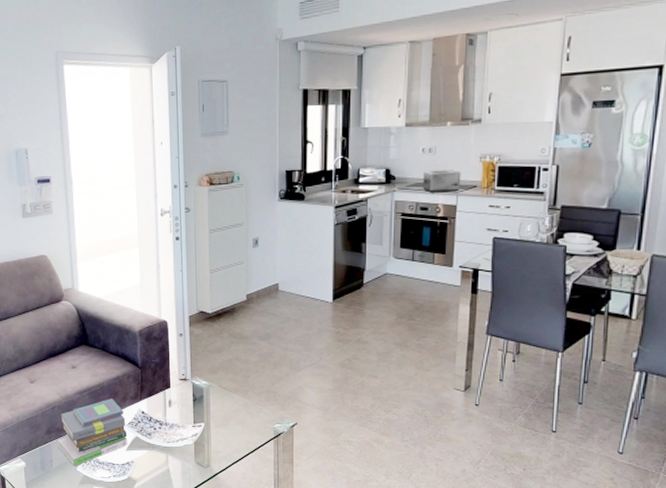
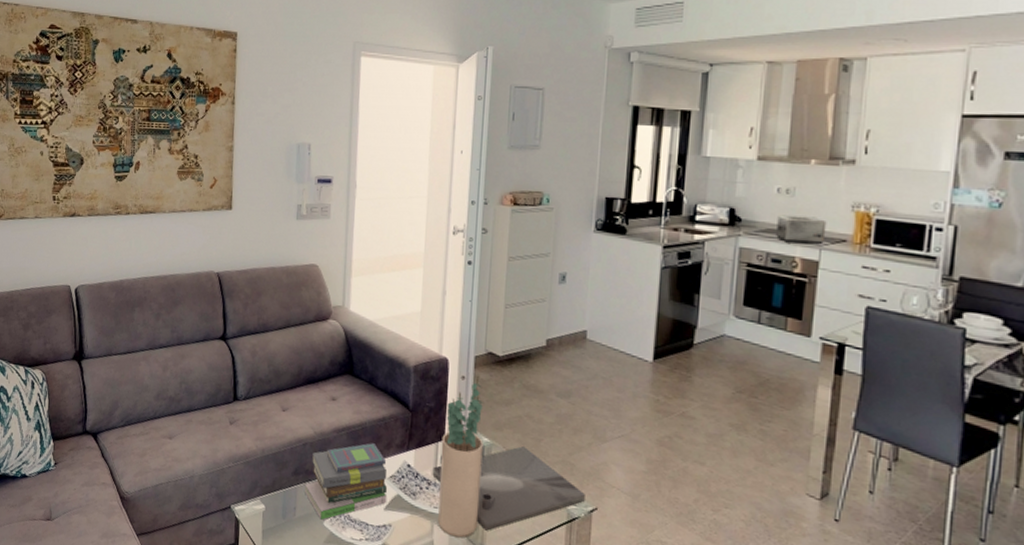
tray: none [163,383,287,454] -> present [432,445,585,531]
vase: none [168,332,204,463] -> present [438,376,483,538]

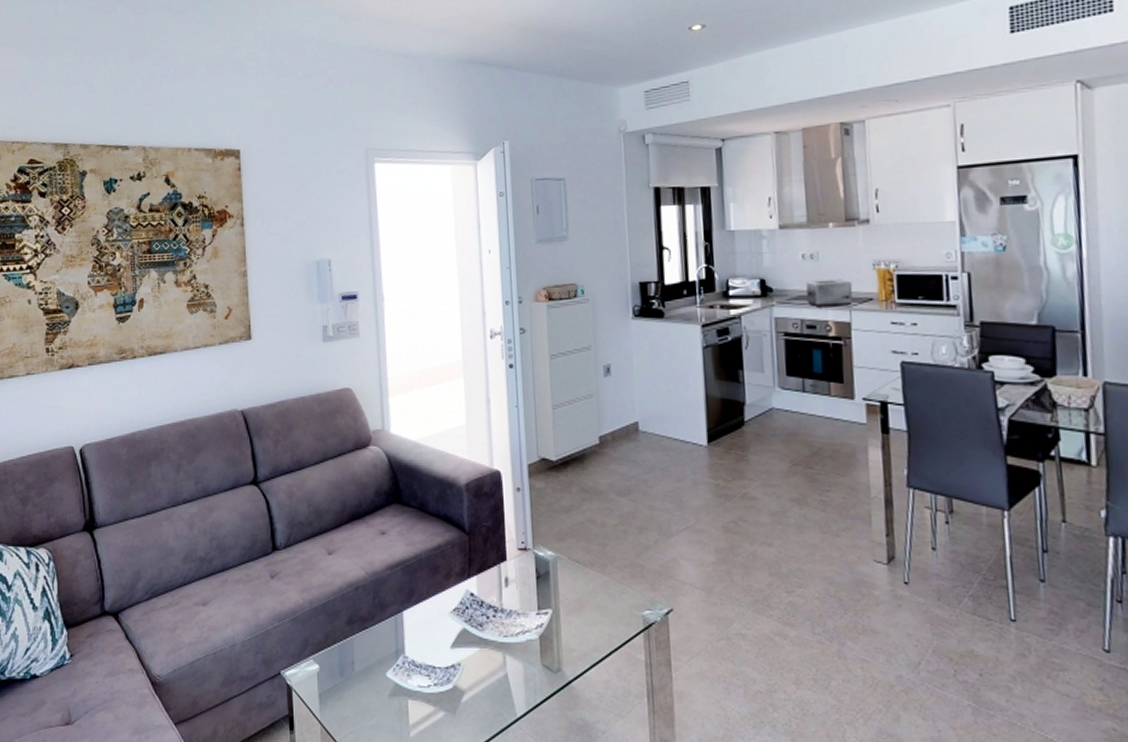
books: present [304,443,388,520] -> none [360,575,453,671]
tray: present [432,445,585,531] -> none [497,553,659,653]
vase: present [438,376,483,538] -> none [503,486,553,666]

